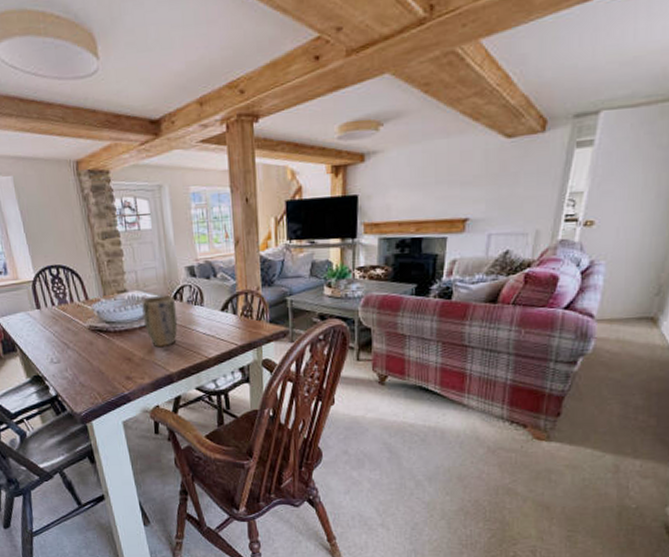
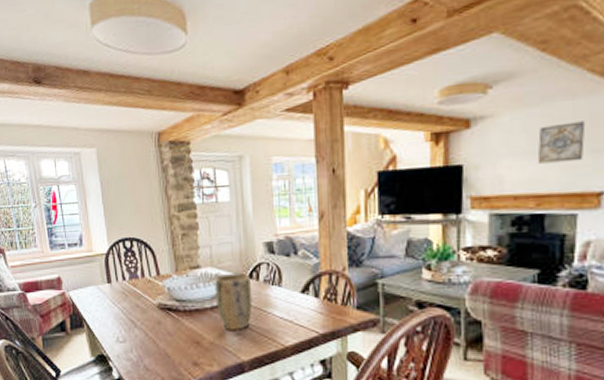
wall art: none [418,157,457,195] -> present [537,121,586,164]

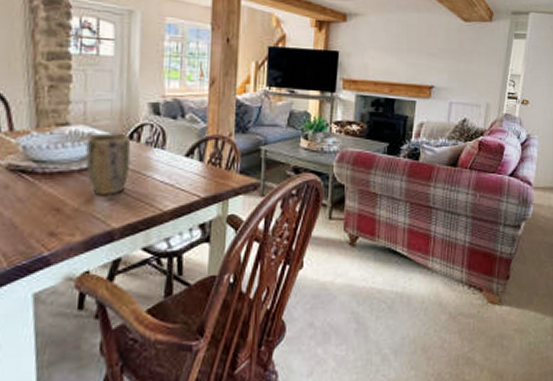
wall art: present [537,121,586,164] -> none [392,29,425,60]

